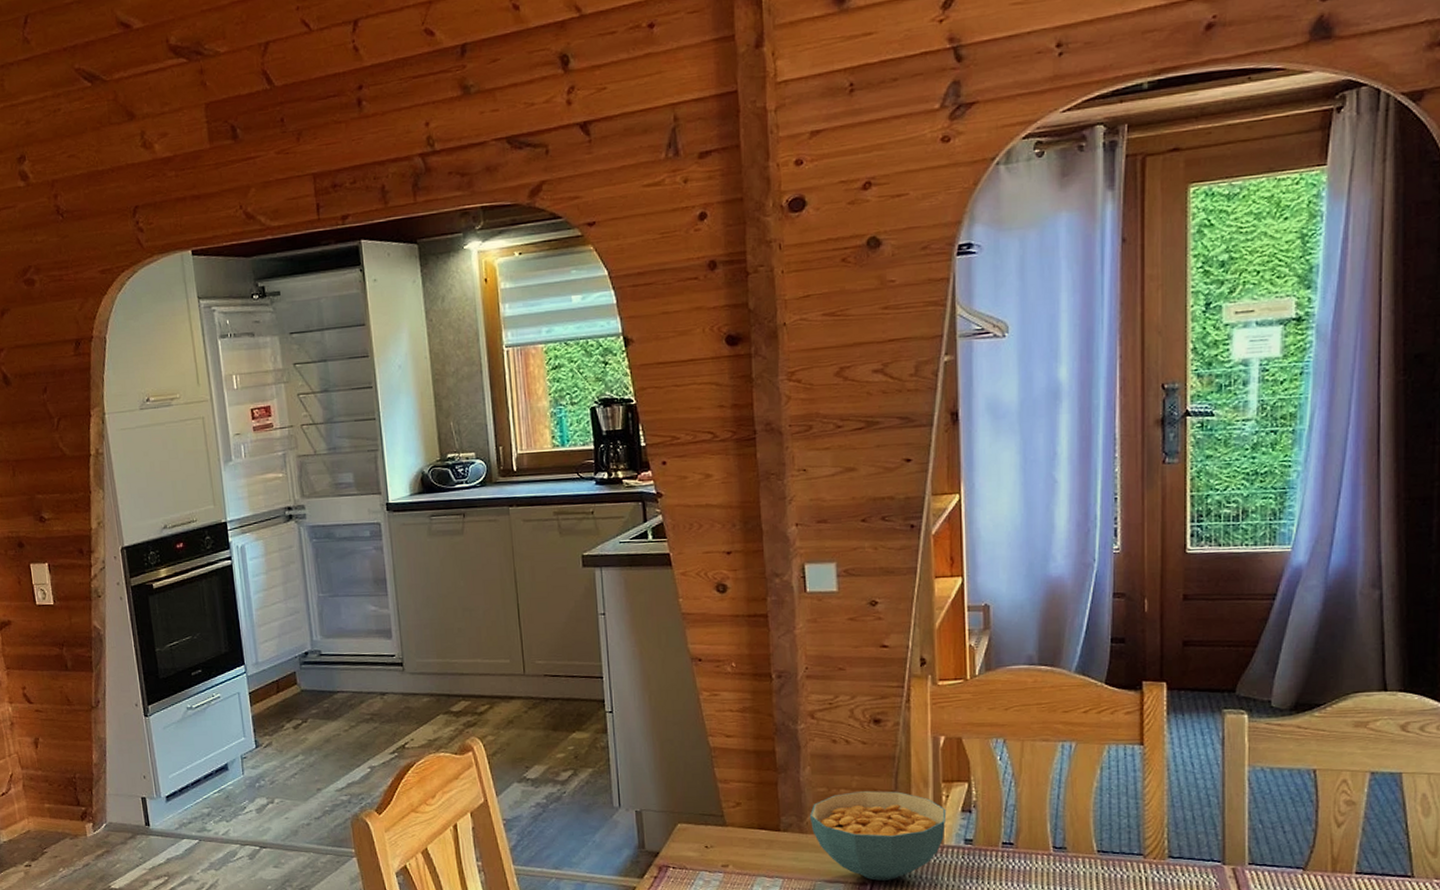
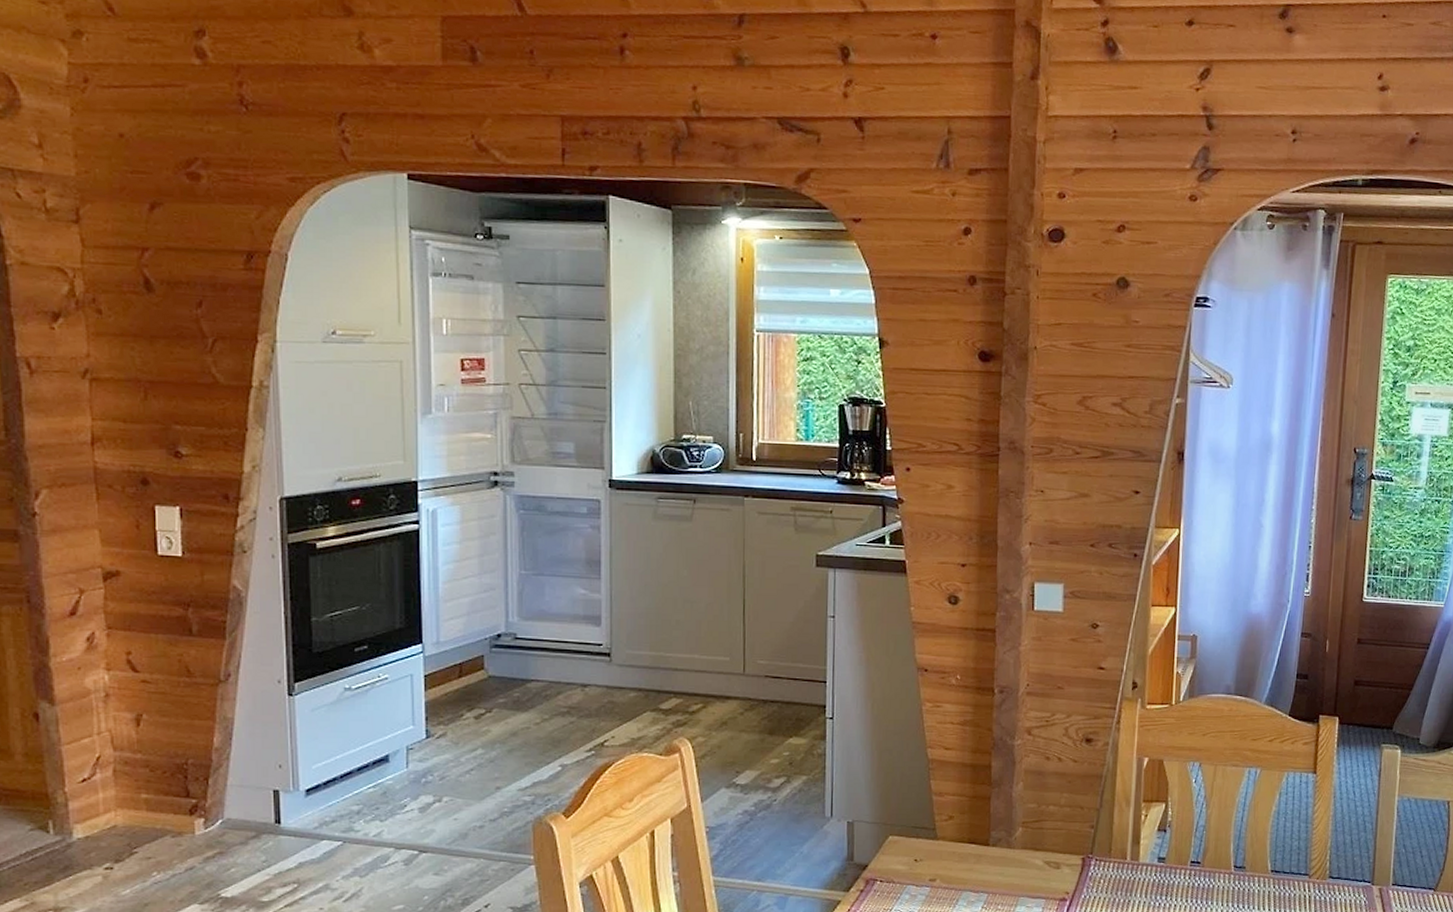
cereal bowl: present [810,791,947,881] -> none [1019,808,1144,897]

